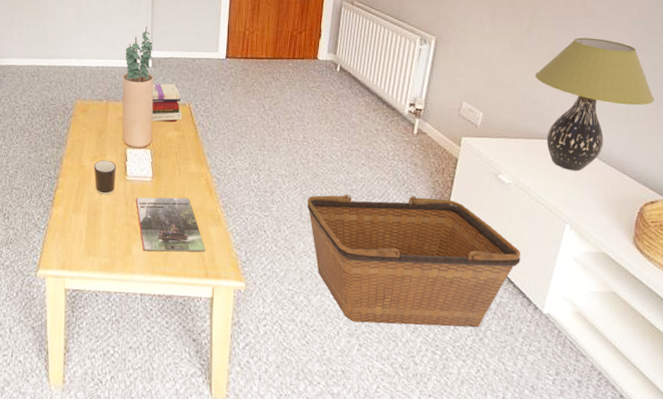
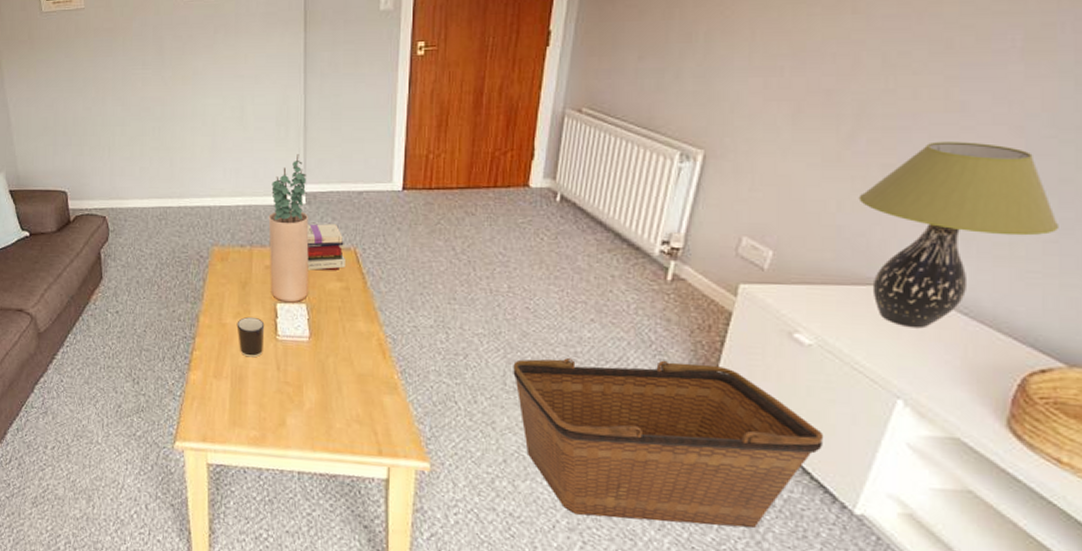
magazine: present [135,197,206,252] -> none [289,360,379,426]

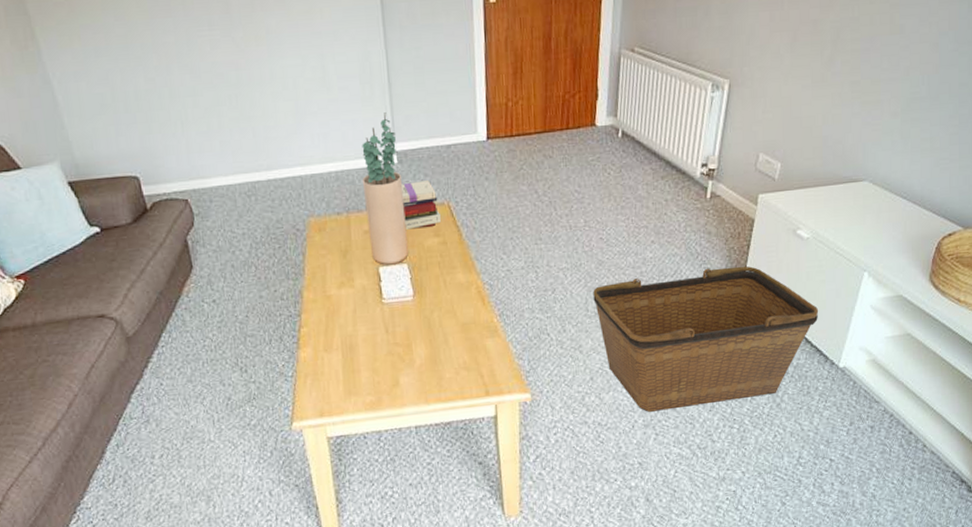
mug: present [236,316,265,358] -> none [341,284,371,326]
table lamp: present [858,141,1058,329] -> none [837,58,959,214]

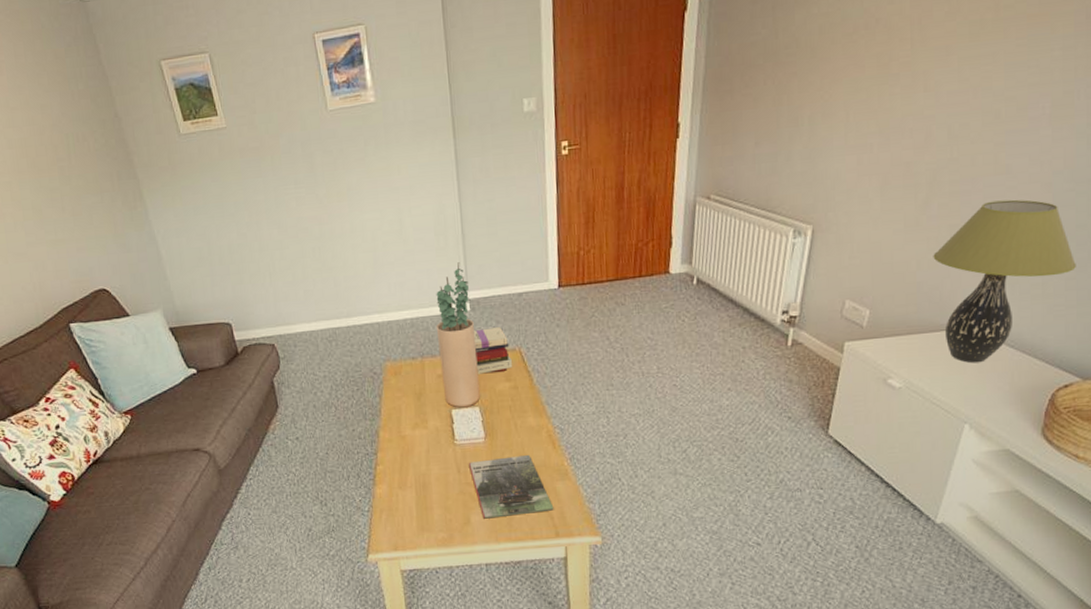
magazine: none [396,311,484,380] -> present [468,454,554,519]
bicycle basket: present [593,265,819,412] -> none [666,415,913,561]
table lamp: none [837,58,959,214] -> present [933,199,1076,364]

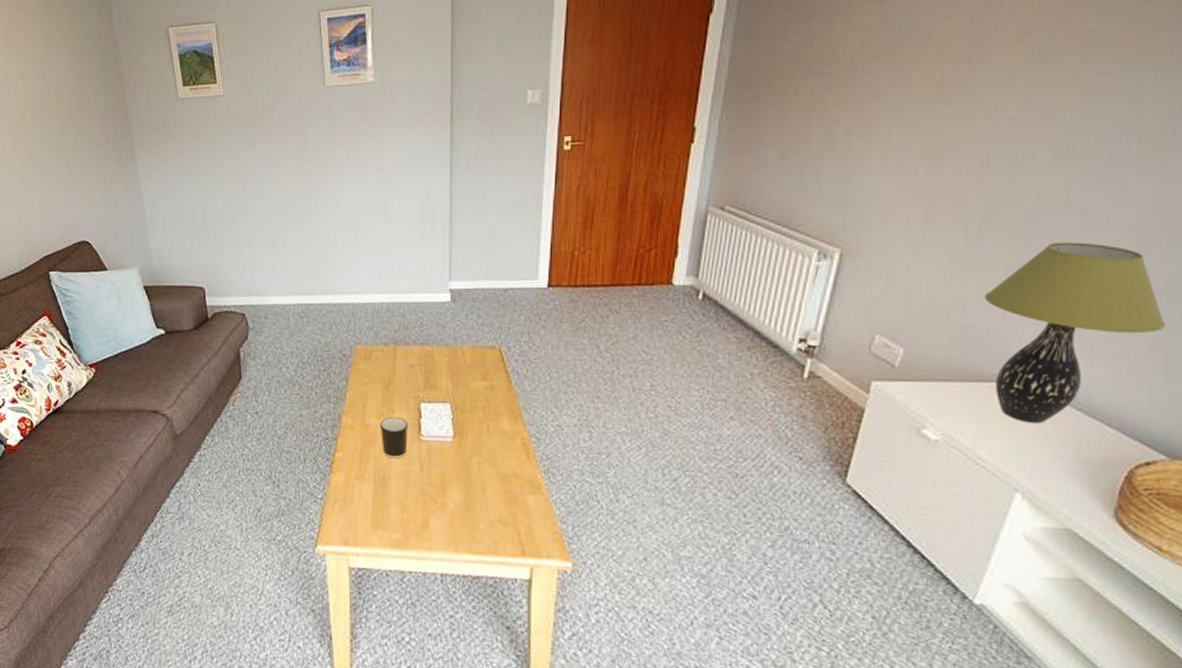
mug: none [415,425,443,465] -> present [380,416,408,459]
vase: present [436,262,480,408] -> none [412,250,454,402]
magazine: present [468,454,554,519] -> none [432,461,522,526]
books: present [474,327,512,374] -> none [452,321,490,369]

